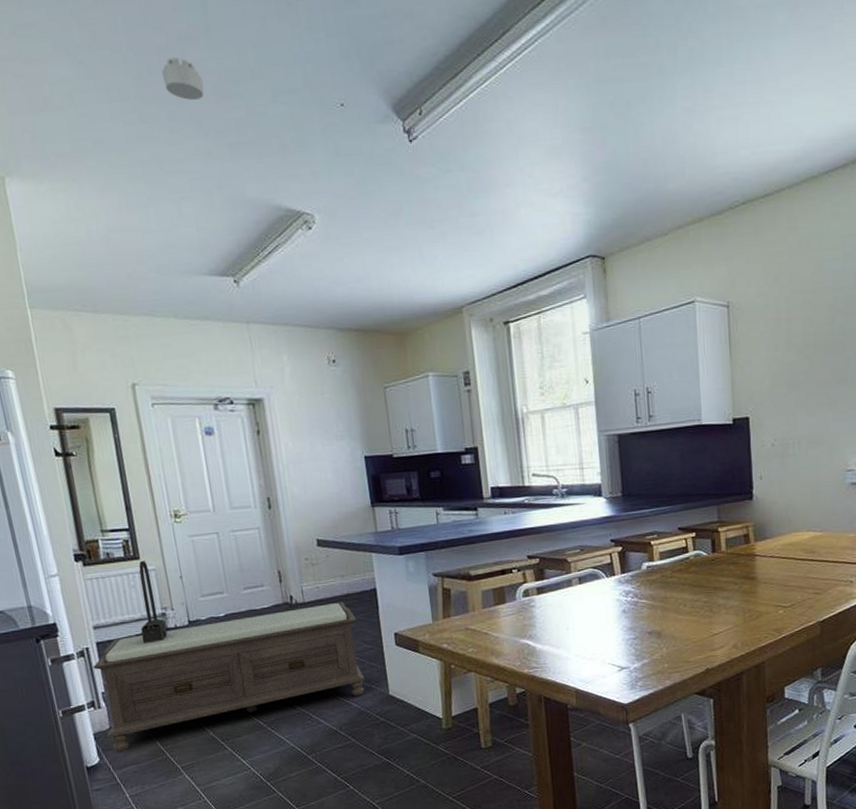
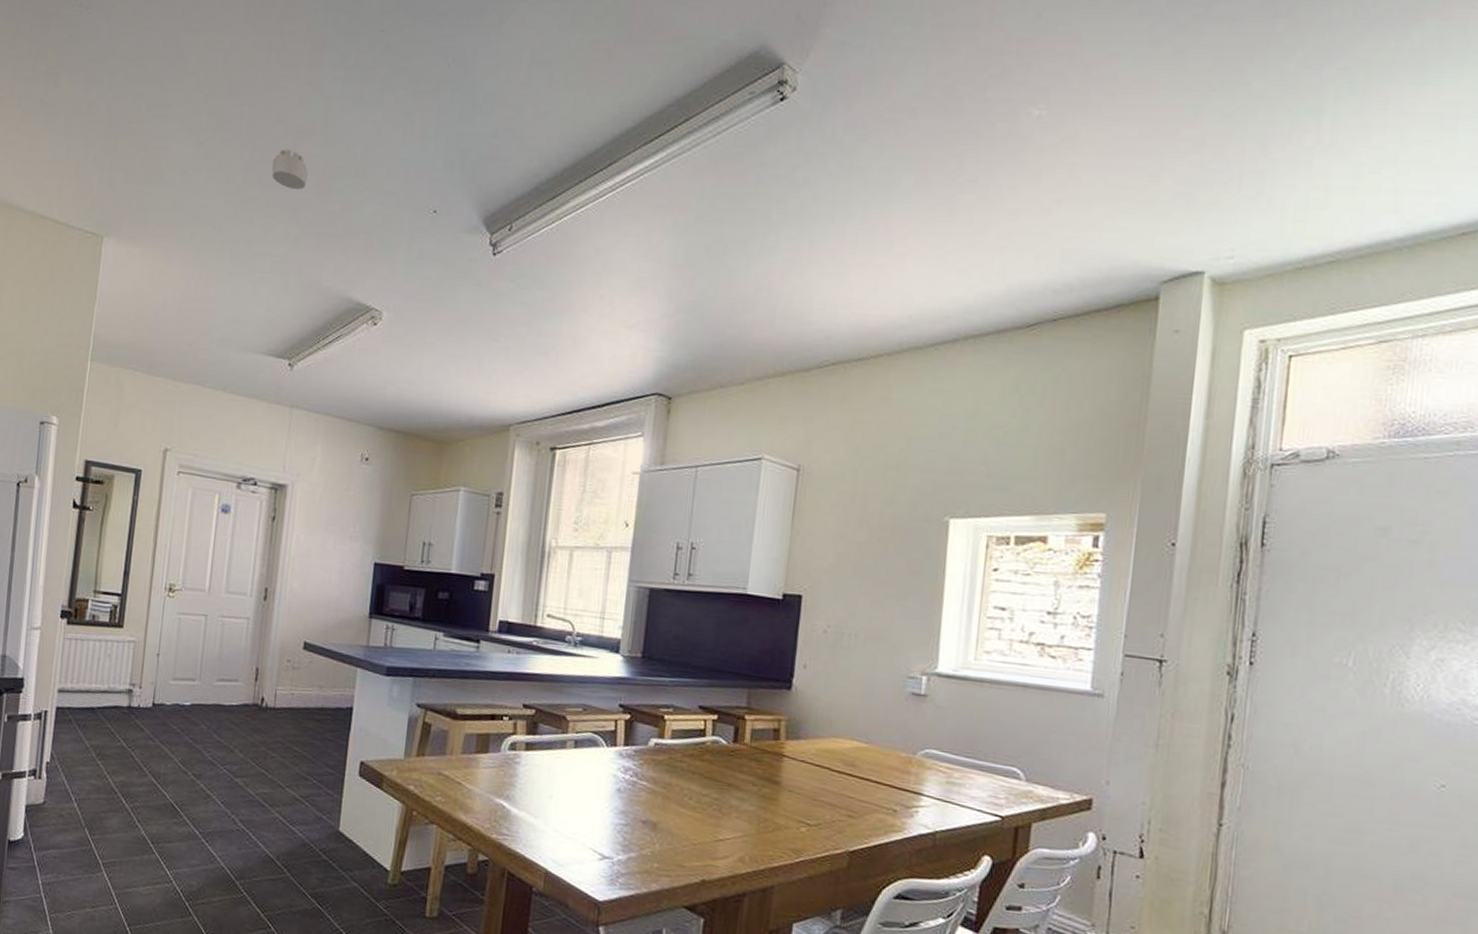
bench: present [93,601,365,752] -> none [38,707,325,832]
satchel: present [138,561,168,644] -> none [101,630,130,720]

